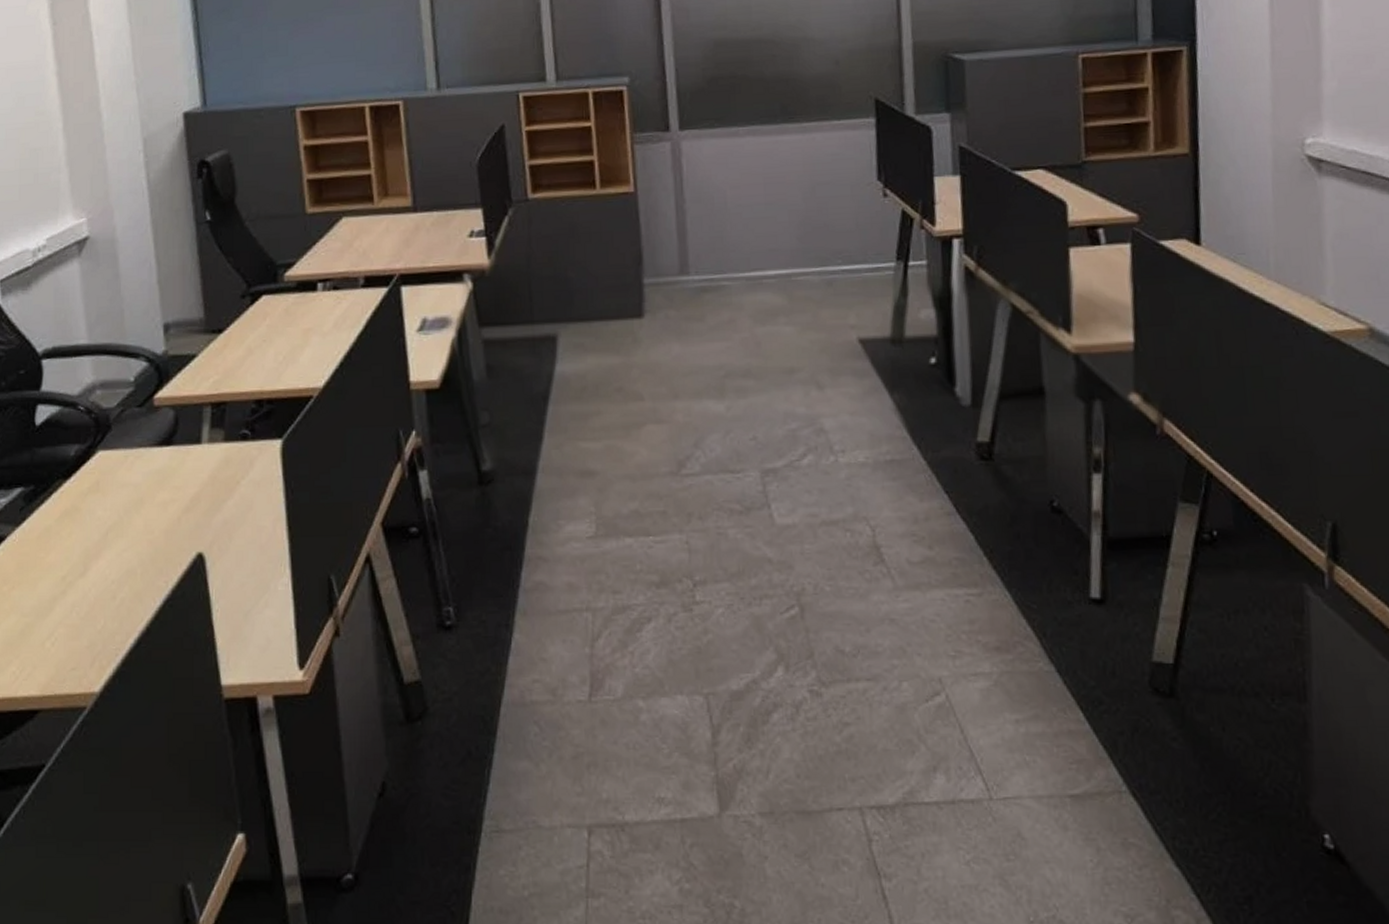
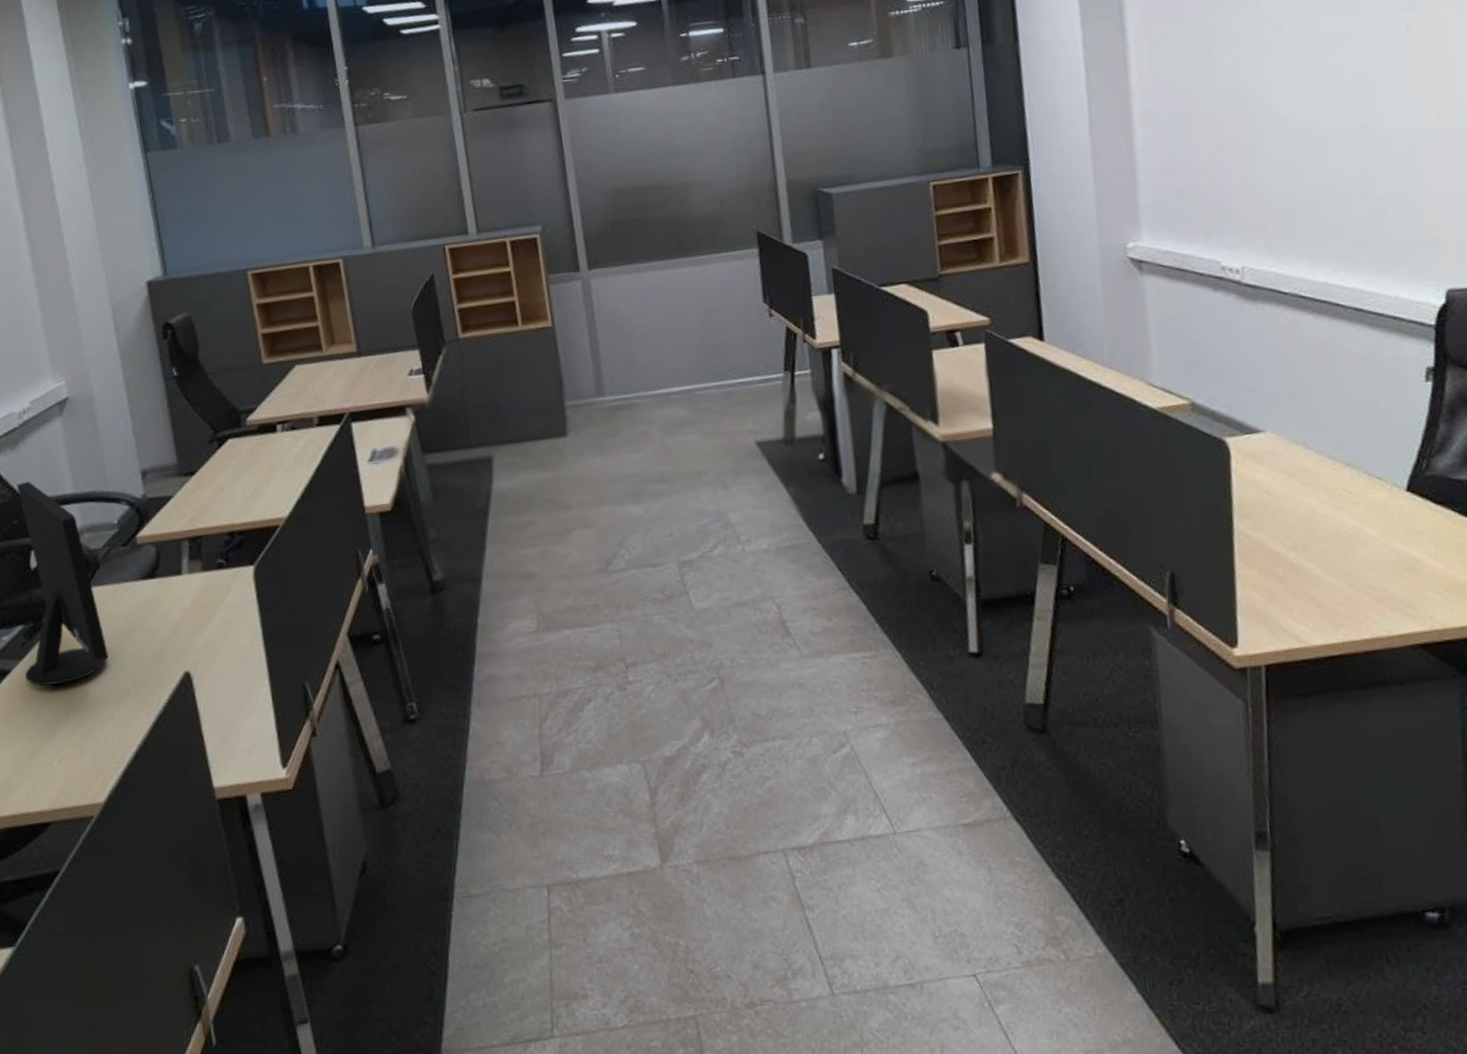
computer monitor: none [22,327,115,558] -> present [16,481,109,687]

